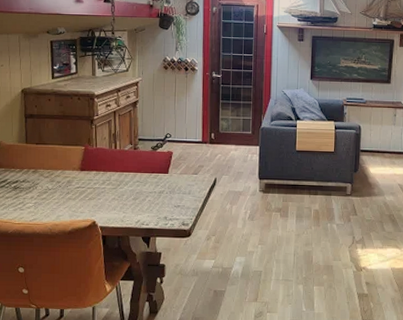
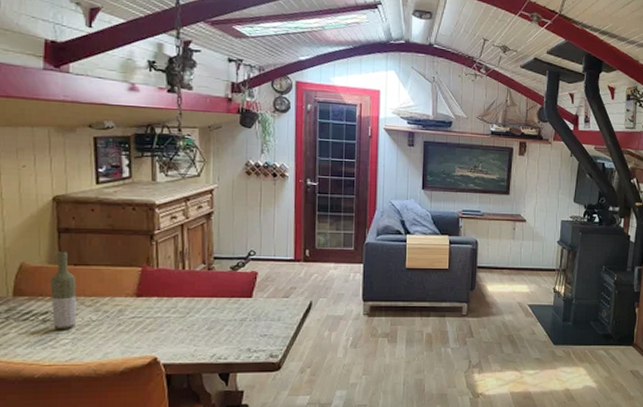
bottle: none [20,133,38,196] -> present [51,251,77,330]

